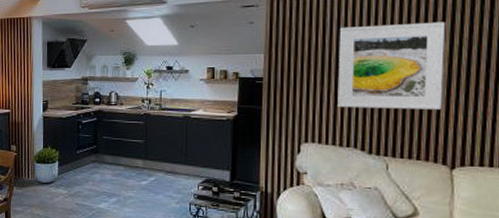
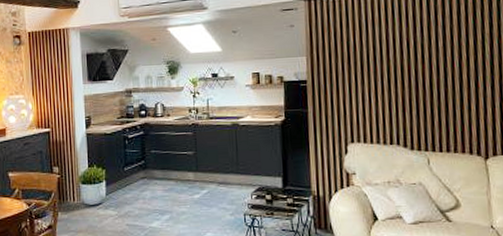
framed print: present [337,22,446,109] -> none [375,19,472,106]

